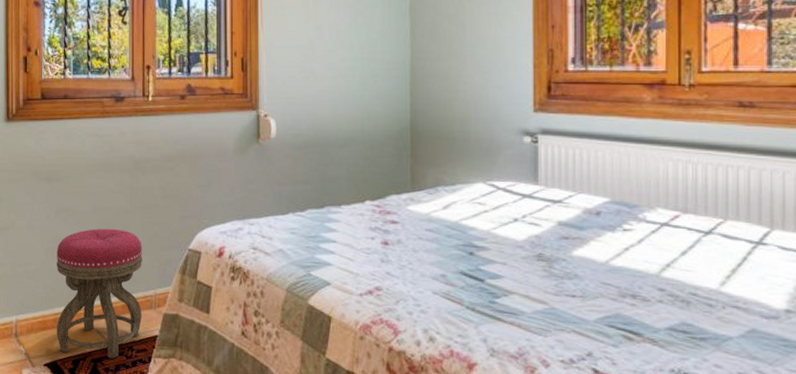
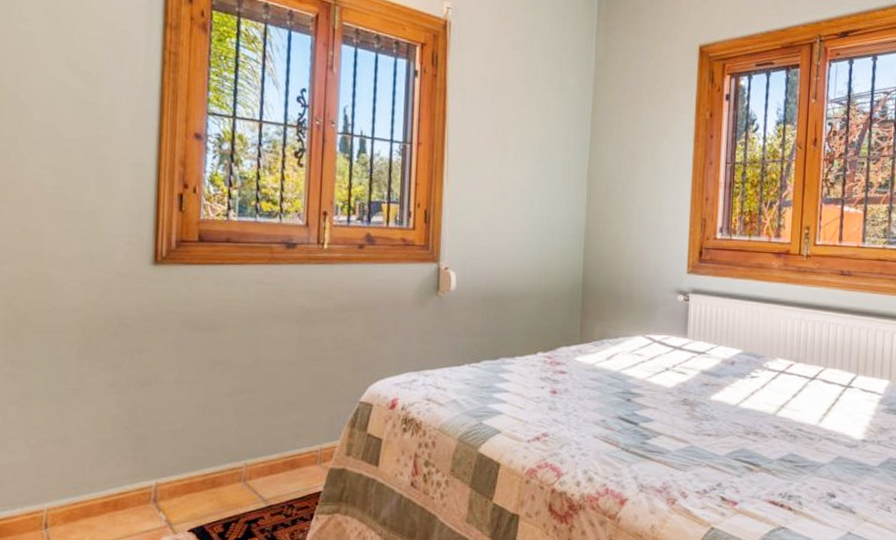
stool: present [56,228,142,358] -> none [204,381,309,518]

